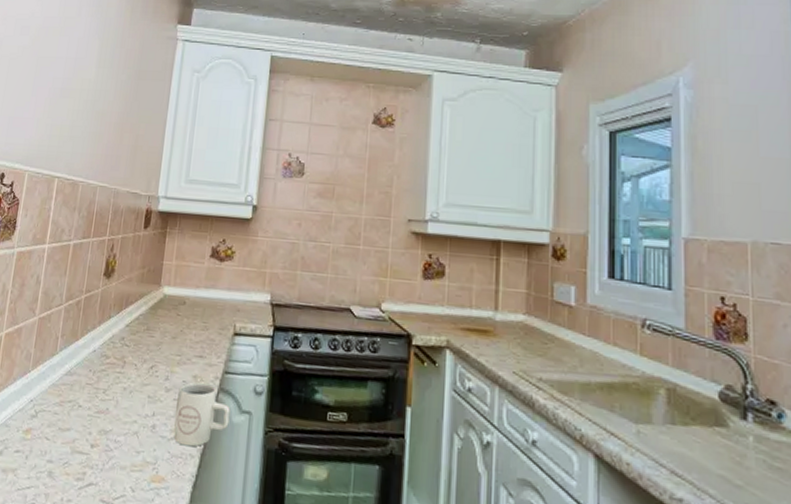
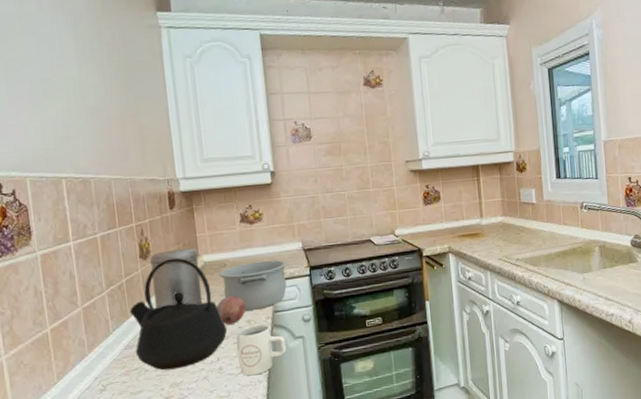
kettle: none [74,282,171,414] -> present [130,257,228,370]
canister: none [106,273,161,342] -> present [149,248,203,309]
fruit: none [165,340,196,376] -> present [217,296,246,325]
cooking pot: none [175,306,251,365] -> present [219,260,288,311]

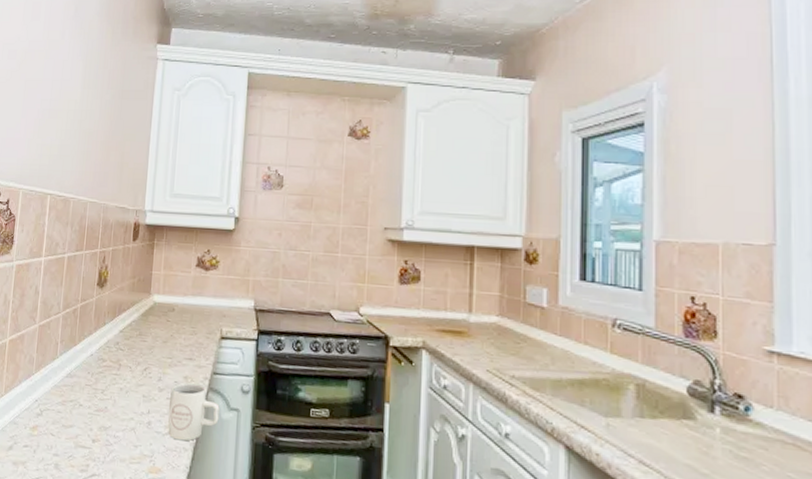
kettle: present [130,257,228,370] -> none [74,291,164,412]
canister: present [149,248,203,309] -> none [102,282,151,346]
fruit: present [217,296,246,325] -> none [157,344,185,377]
cooking pot: present [219,260,288,311] -> none [166,312,236,367]

